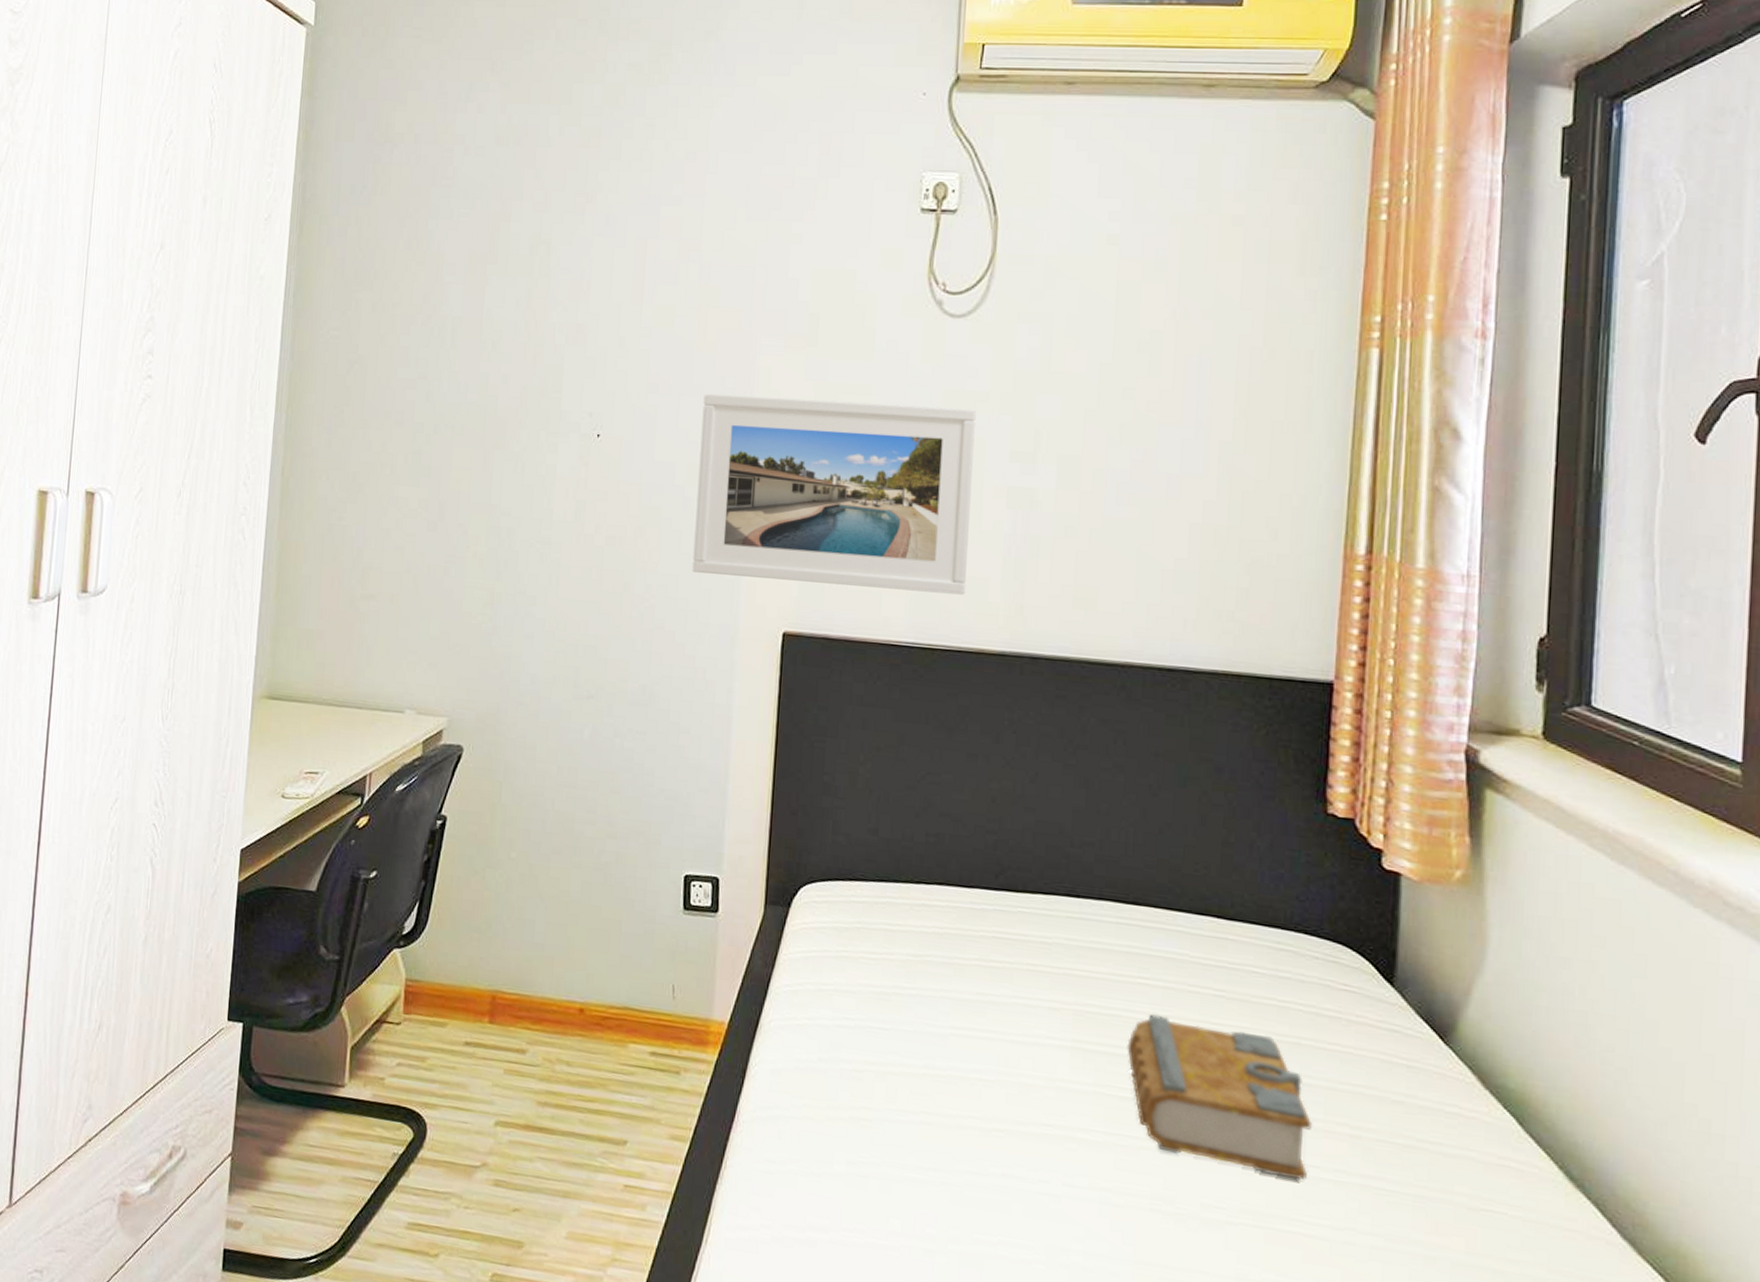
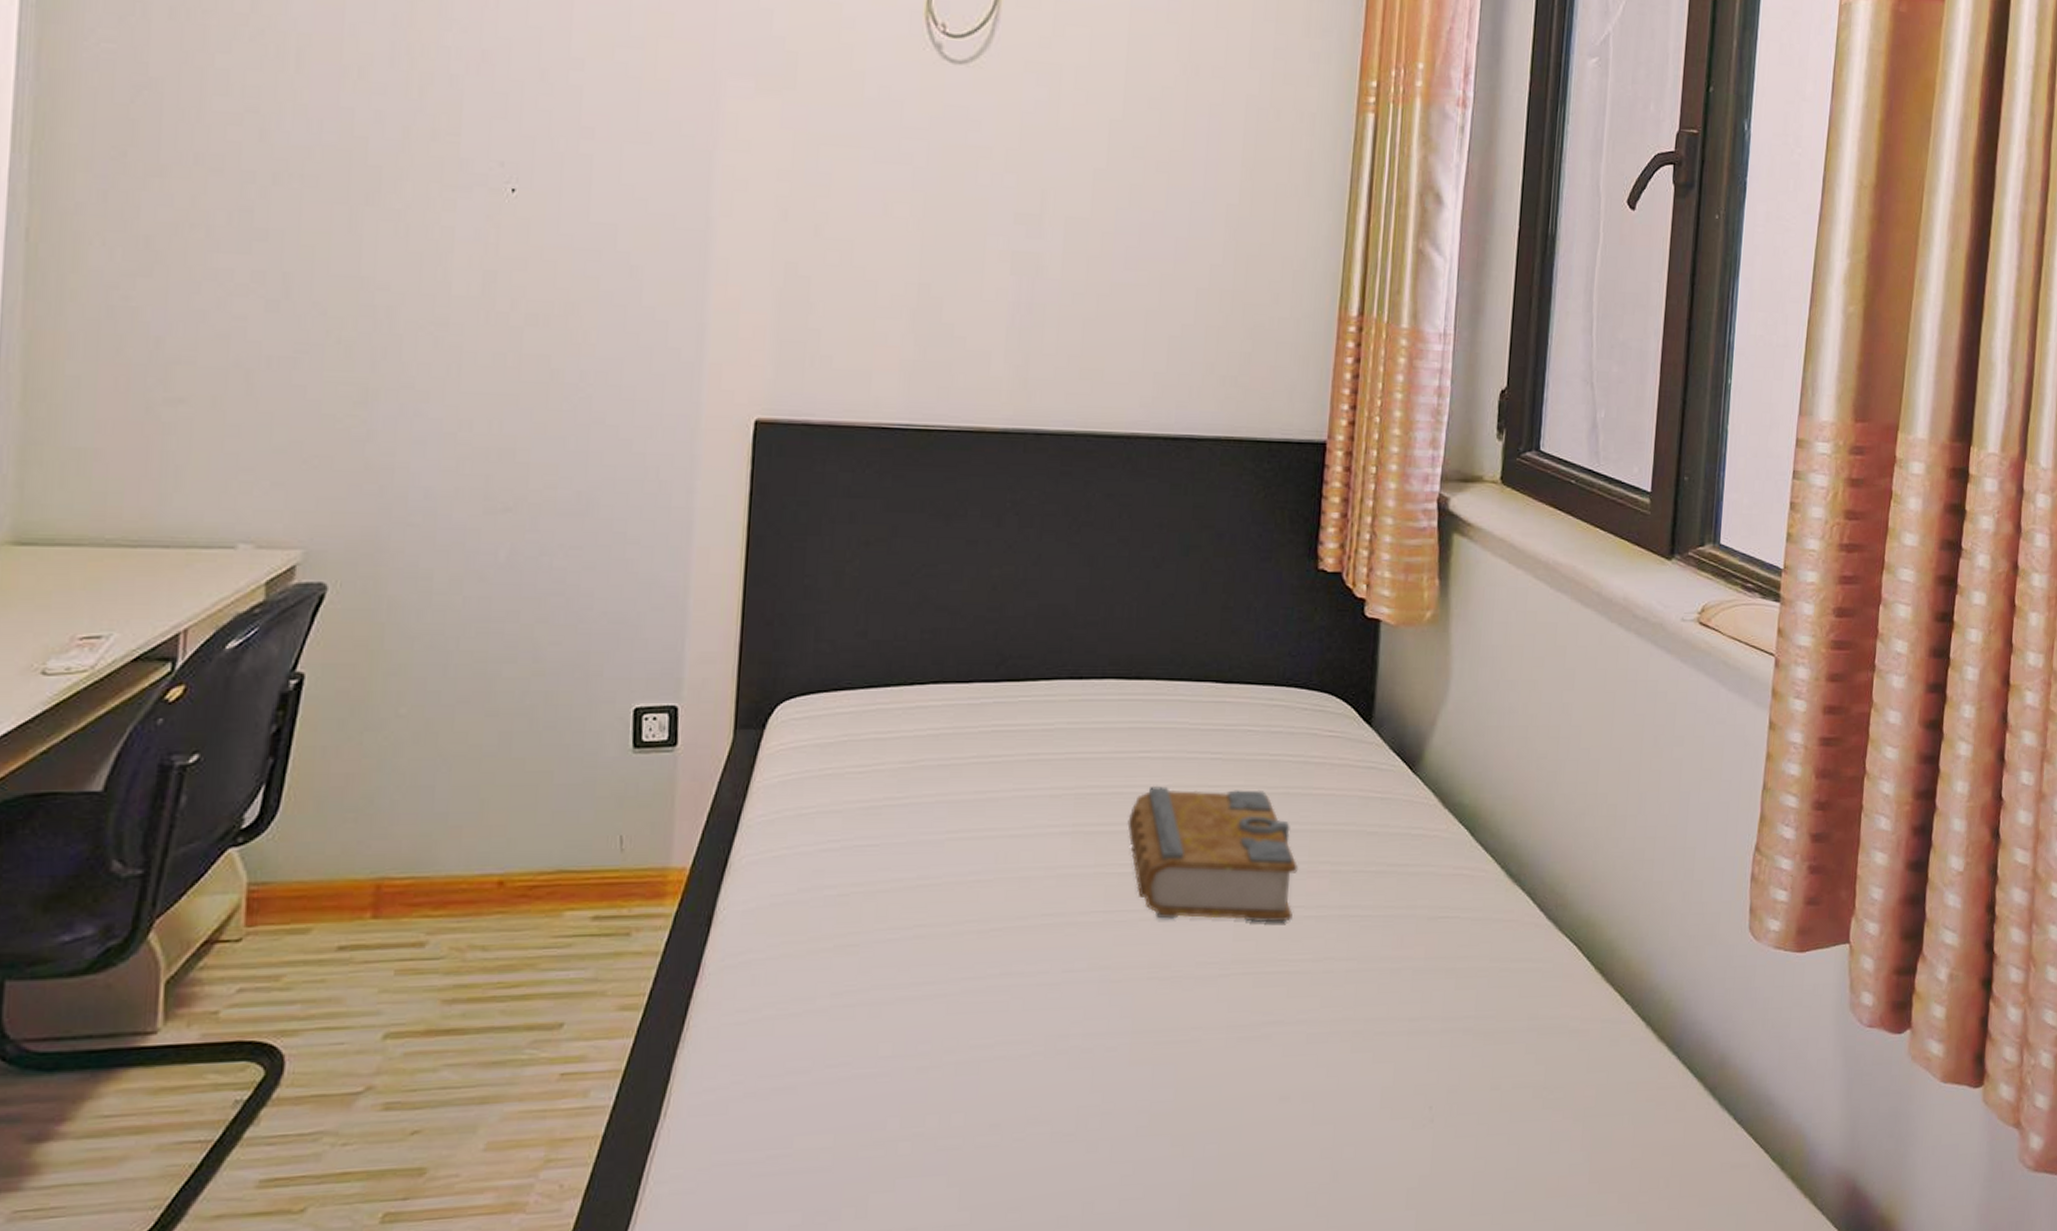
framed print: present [692,394,976,595] -> none [640,142,978,370]

